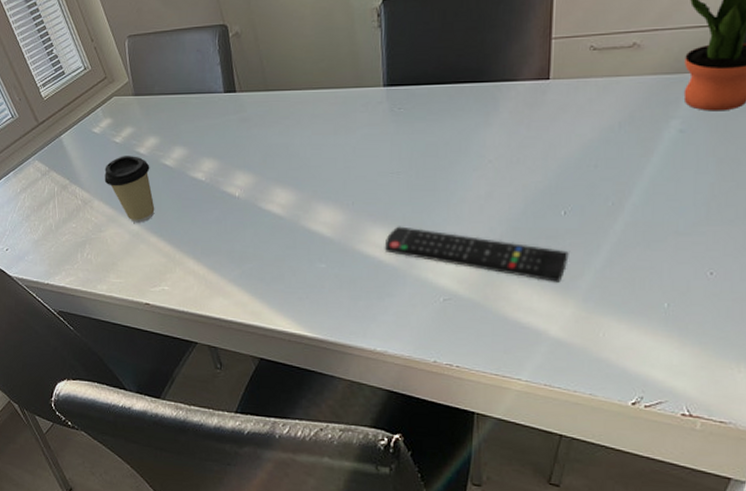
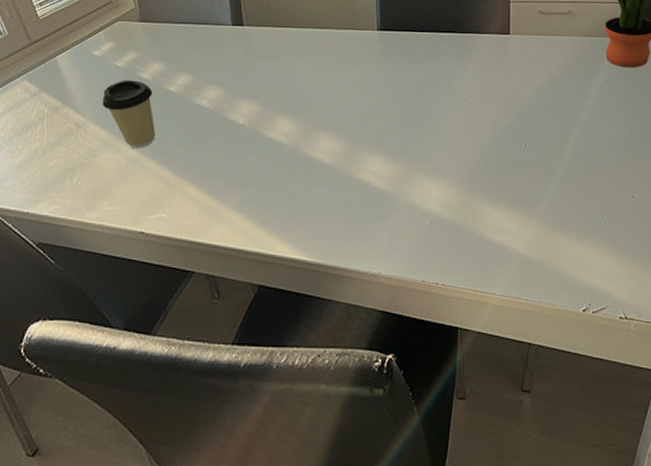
remote control: present [384,226,569,283] -> none [378,155,530,206]

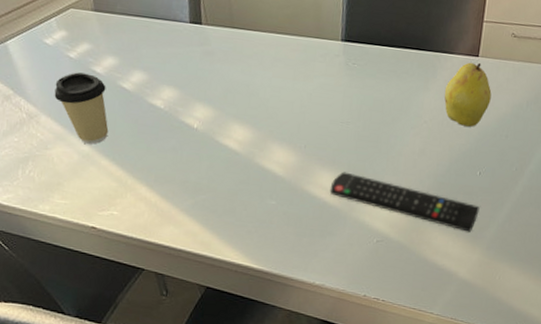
remote control: none [378,155,530,206] -> present [329,171,480,232]
fruit: none [481,39,527,101] -> present [444,62,492,127]

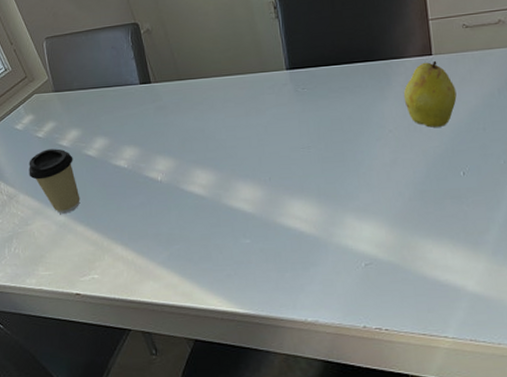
remote control: present [329,171,480,232] -> none [303,197,474,239]

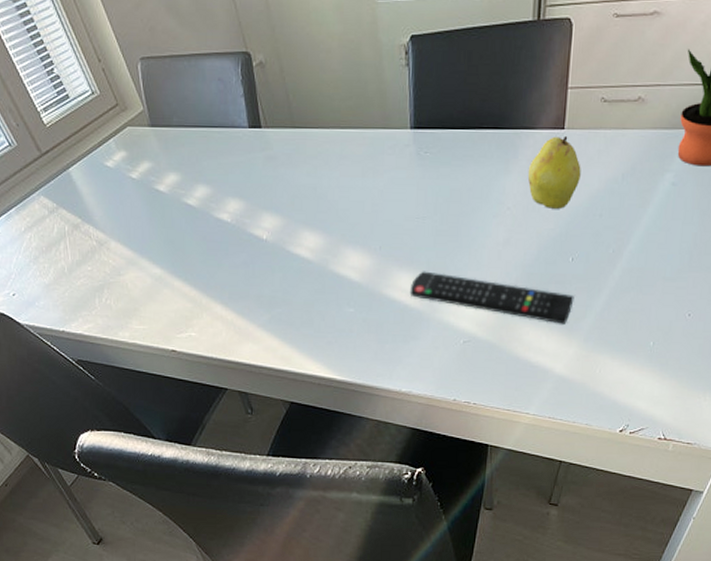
coffee cup: present [29,149,80,214] -> none [121,193,178,266]
remote control: none [303,197,474,239] -> present [409,271,574,324]

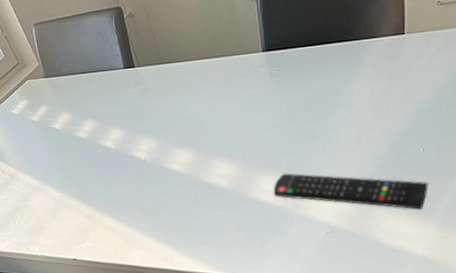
fruit: present [527,135,581,209] -> none [373,39,424,106]

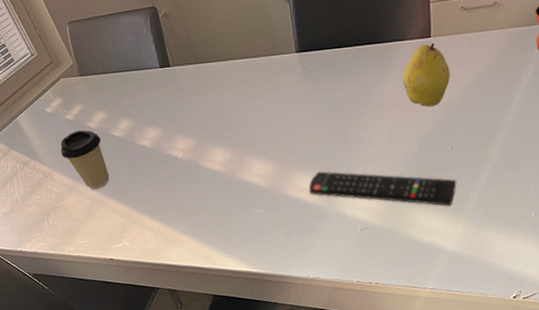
coffee cup: none [26,131,74,190] -> present [60,130,110,190]
fruit: none [373,39,424,106] -> present [402,42,450,107]

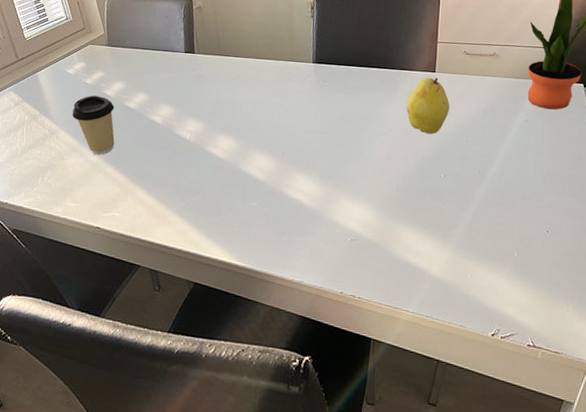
remote control: present [308,171,457,206] -> none [305,176,447,231]

